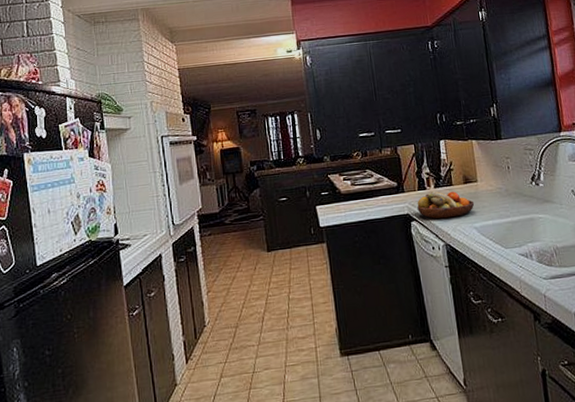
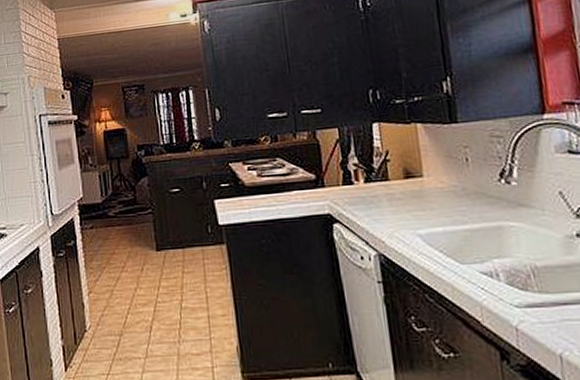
fruit bowl: present [417,190,475,219] -> none [341,186,419,222]

